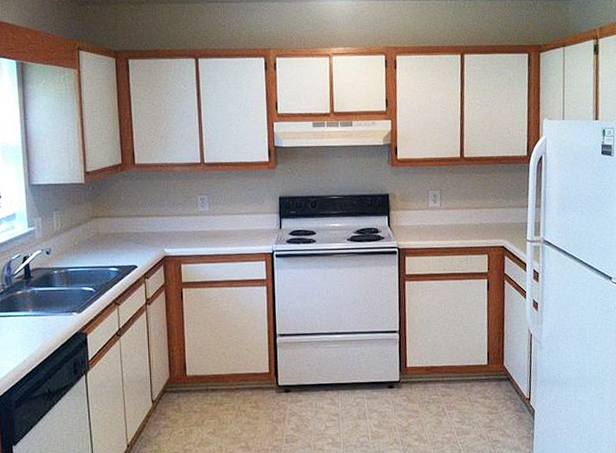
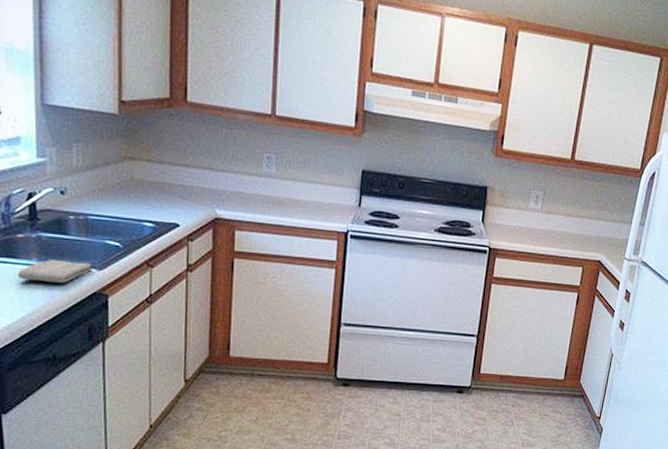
washcloth: none [19,308,73,329] -> present [17,260,92,283]

